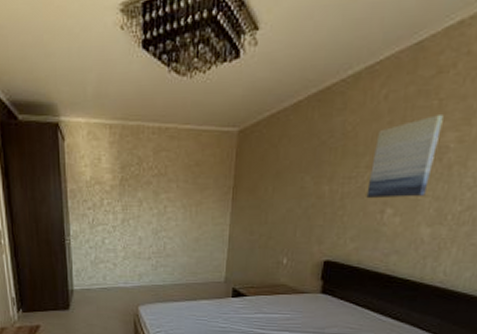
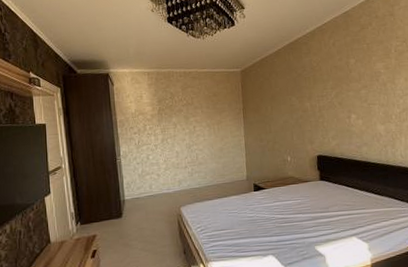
wall art: present [366,115,444,197] -> none [334,53,374,108]

